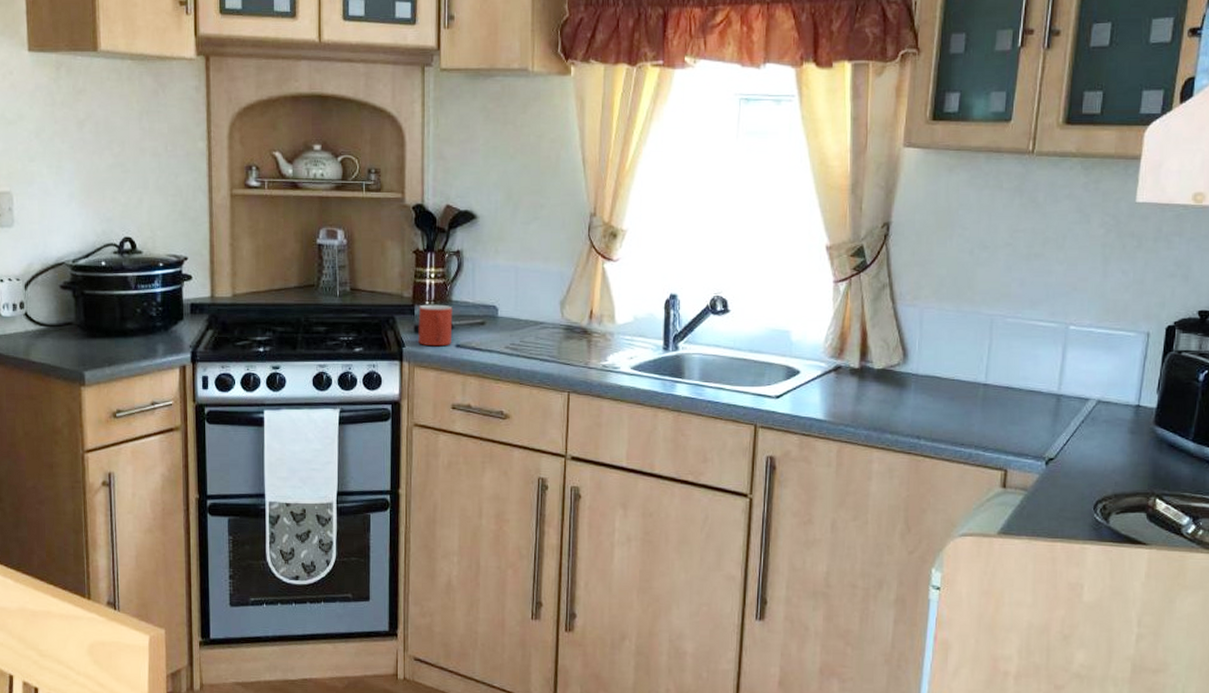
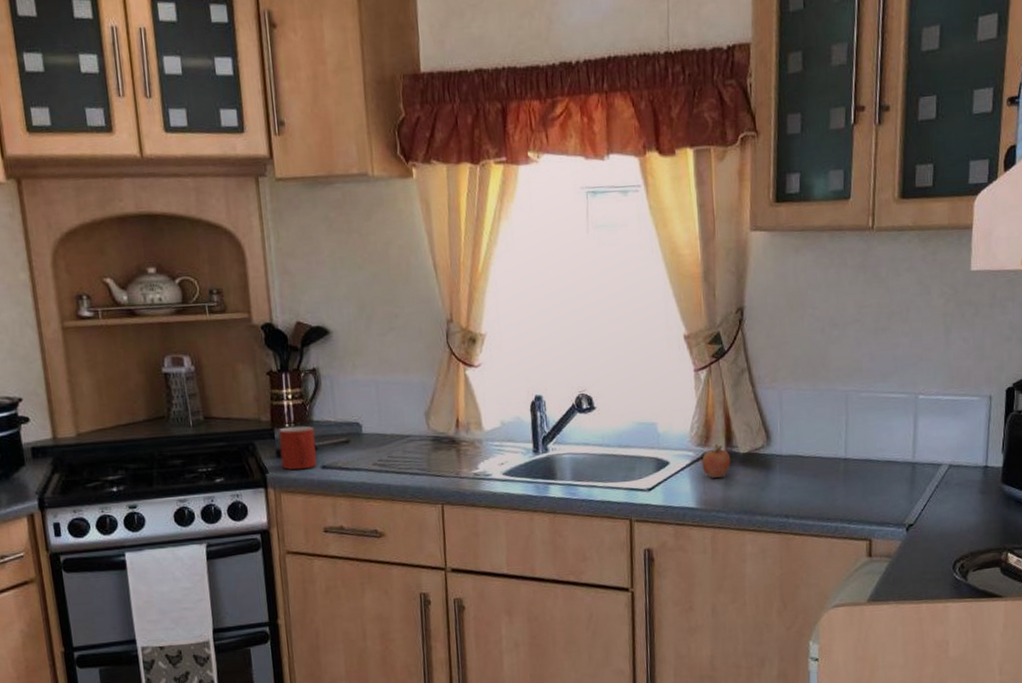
fruit: none [834,357,864,391] -> present [702,443,731,478]

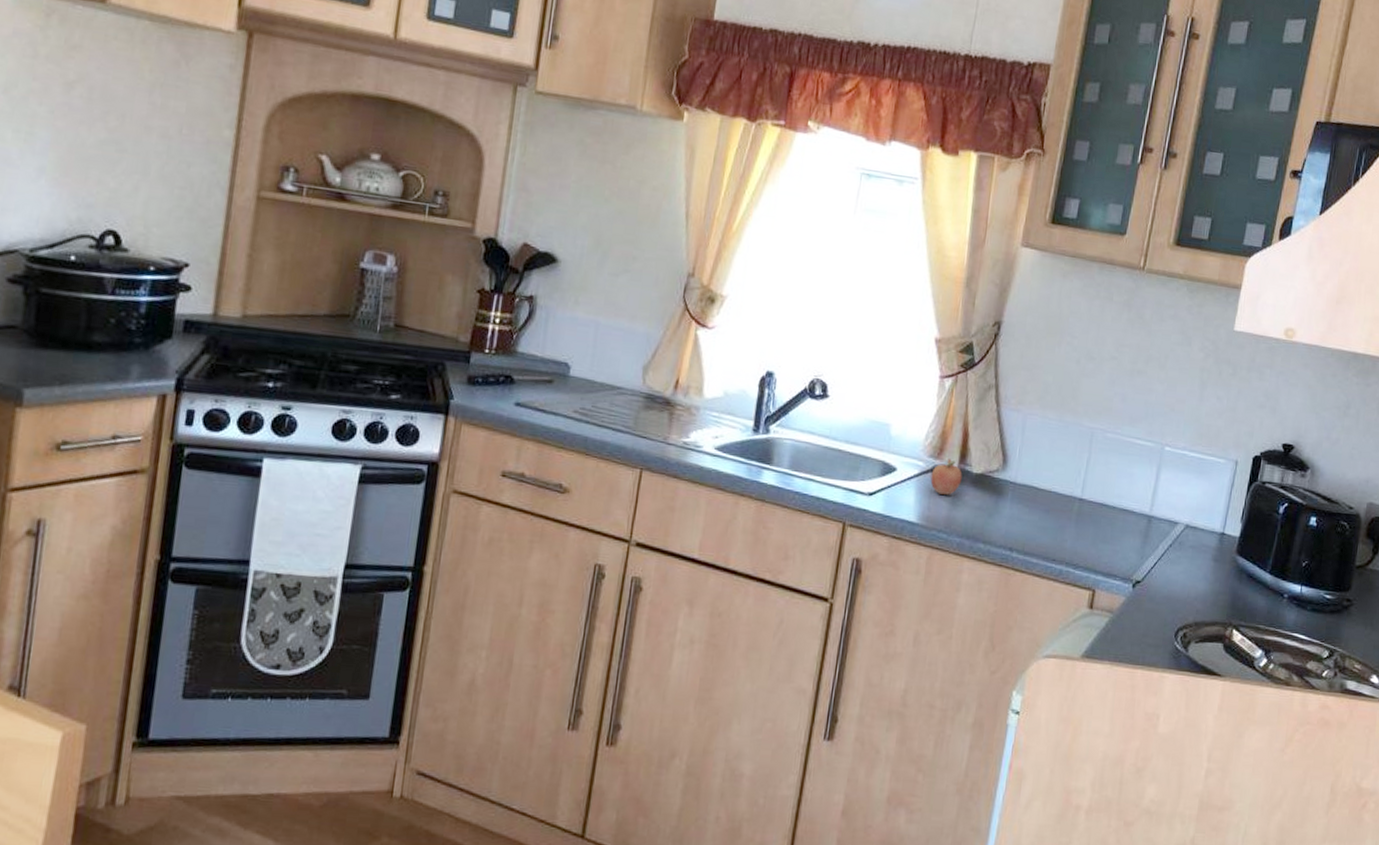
mug: present [278,426,317,470] -> none [470,352,517,403]

